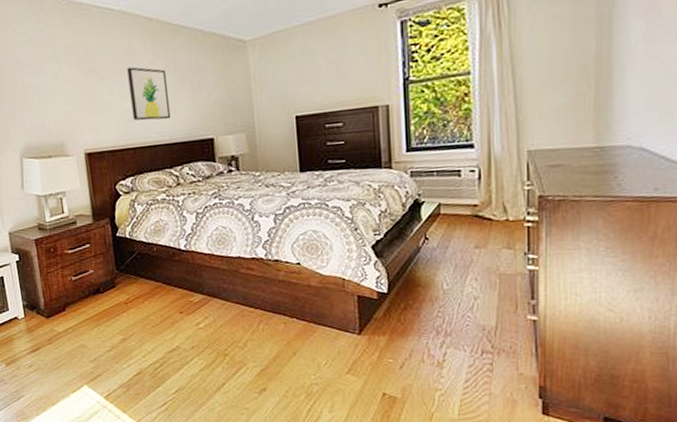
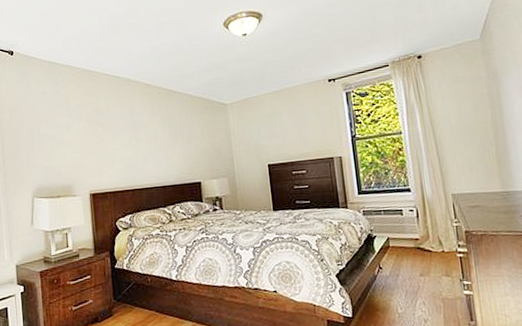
wall art: present [127,67,171,121] -> none [129,122,165,167]

